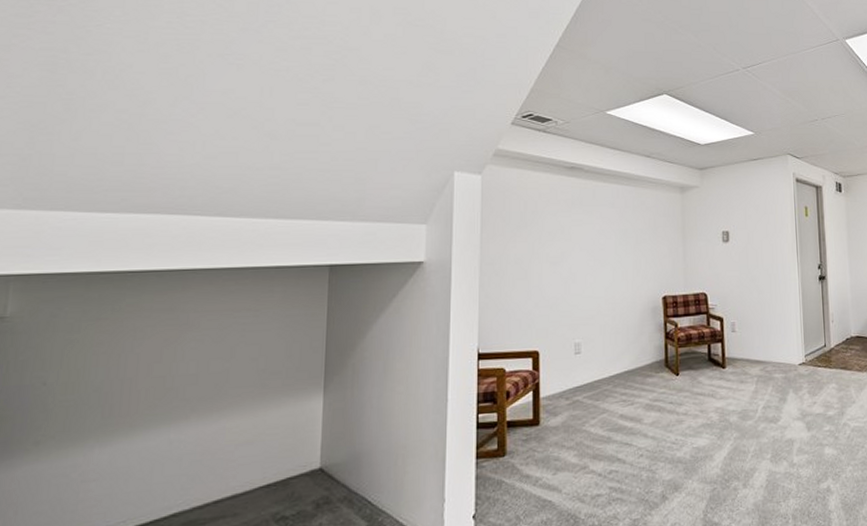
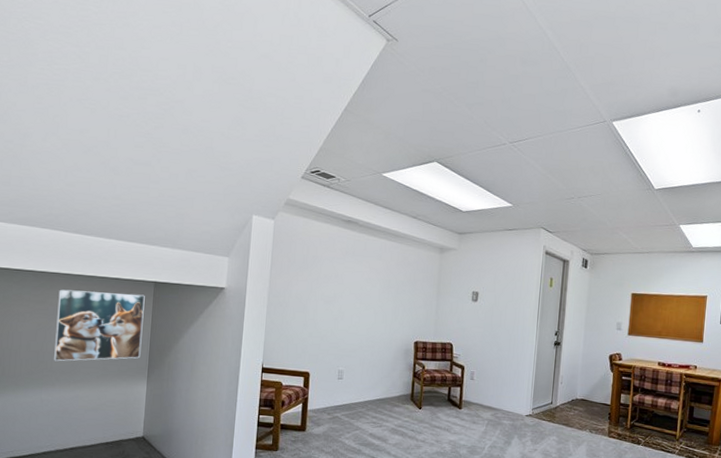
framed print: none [186,283,317,386] -> present [53,289,145,362]

